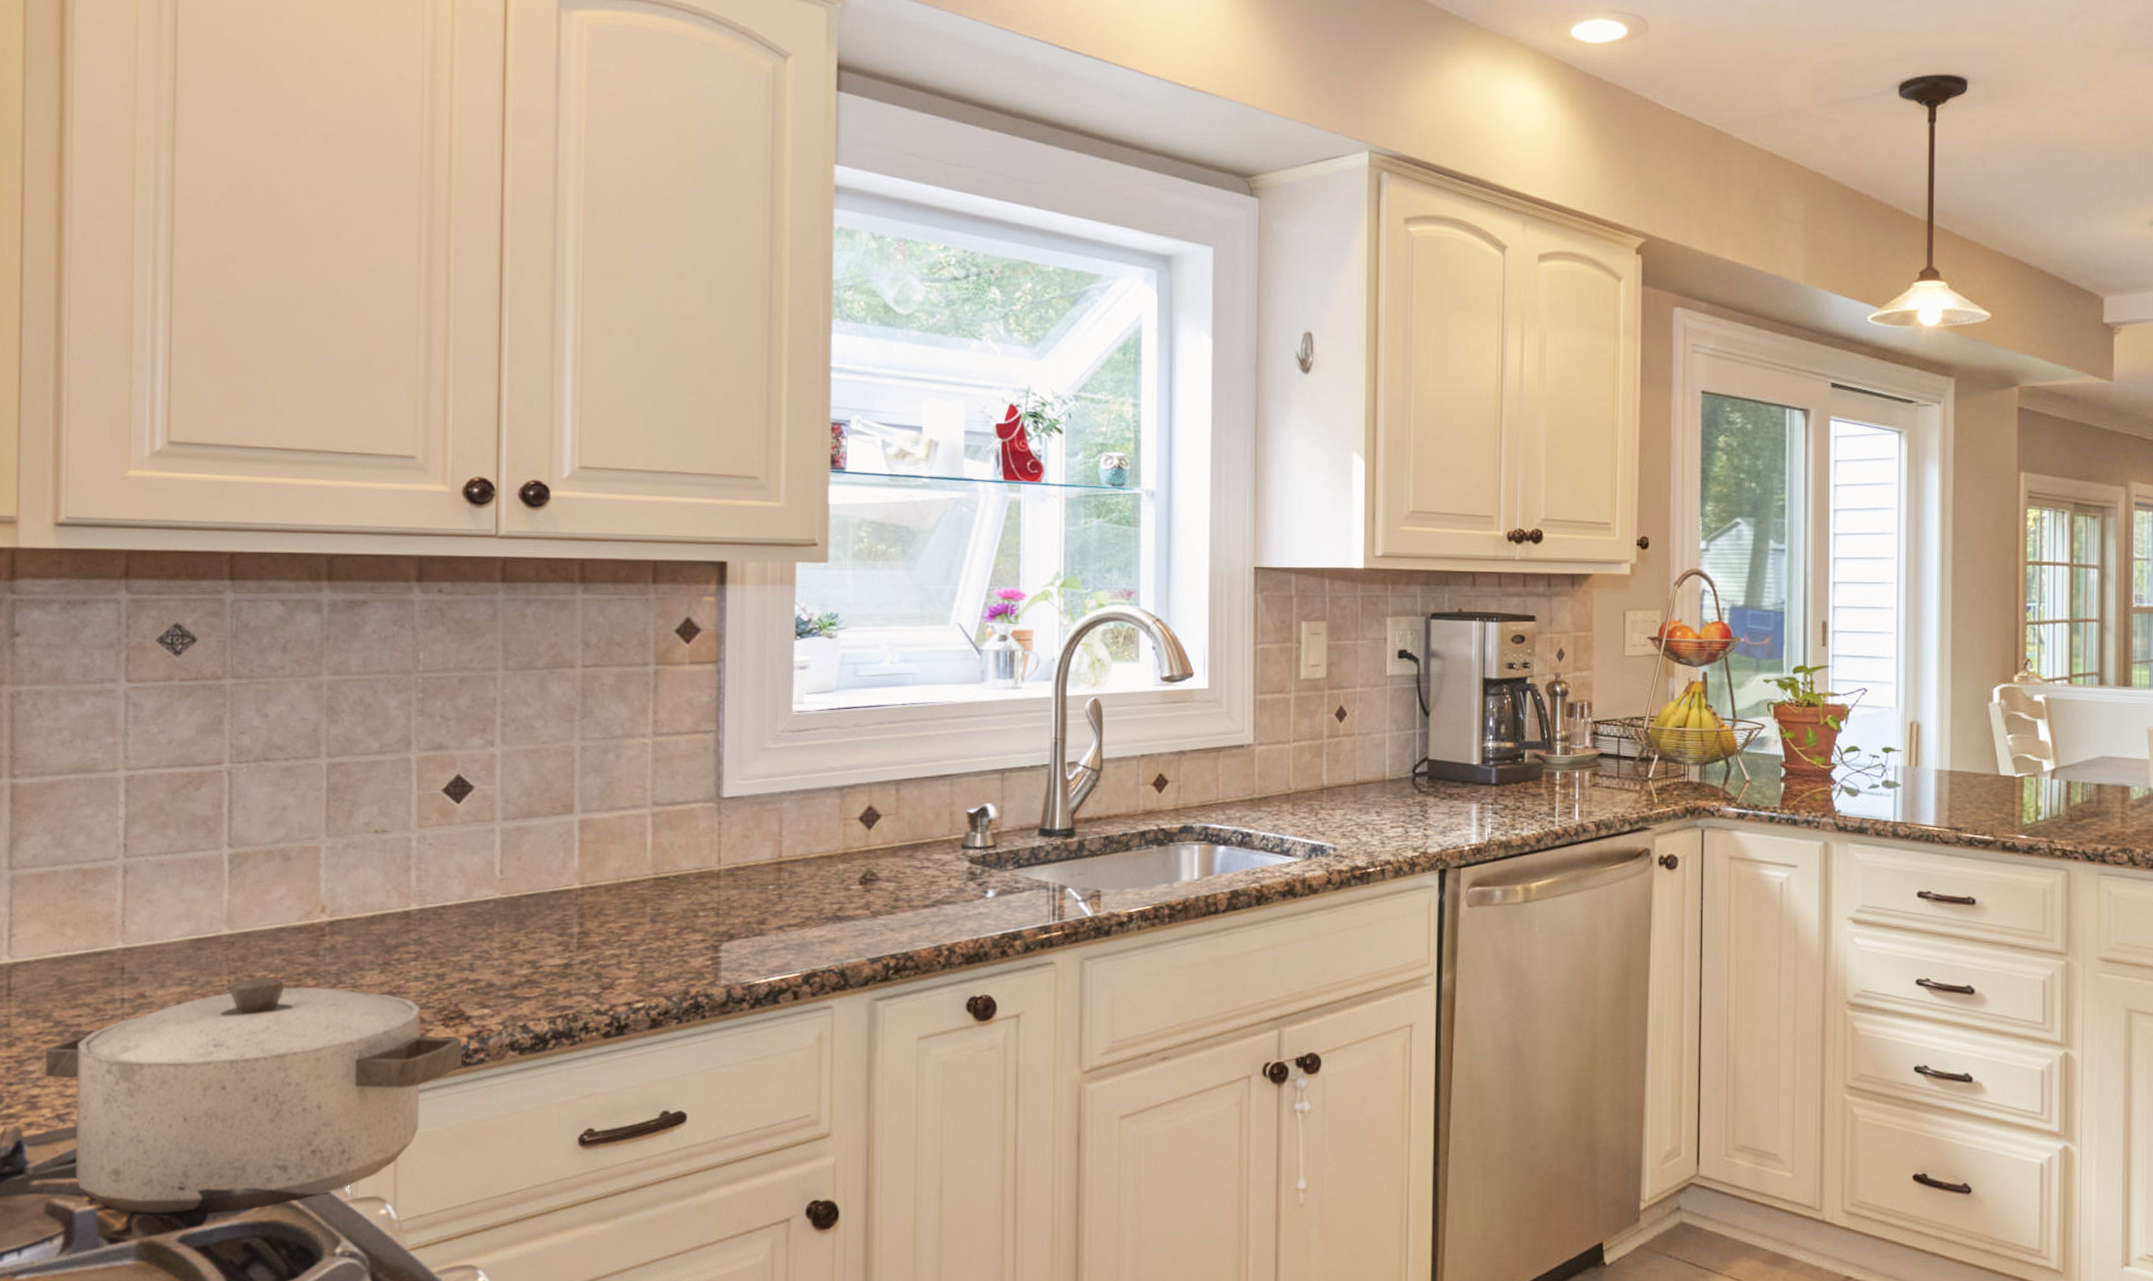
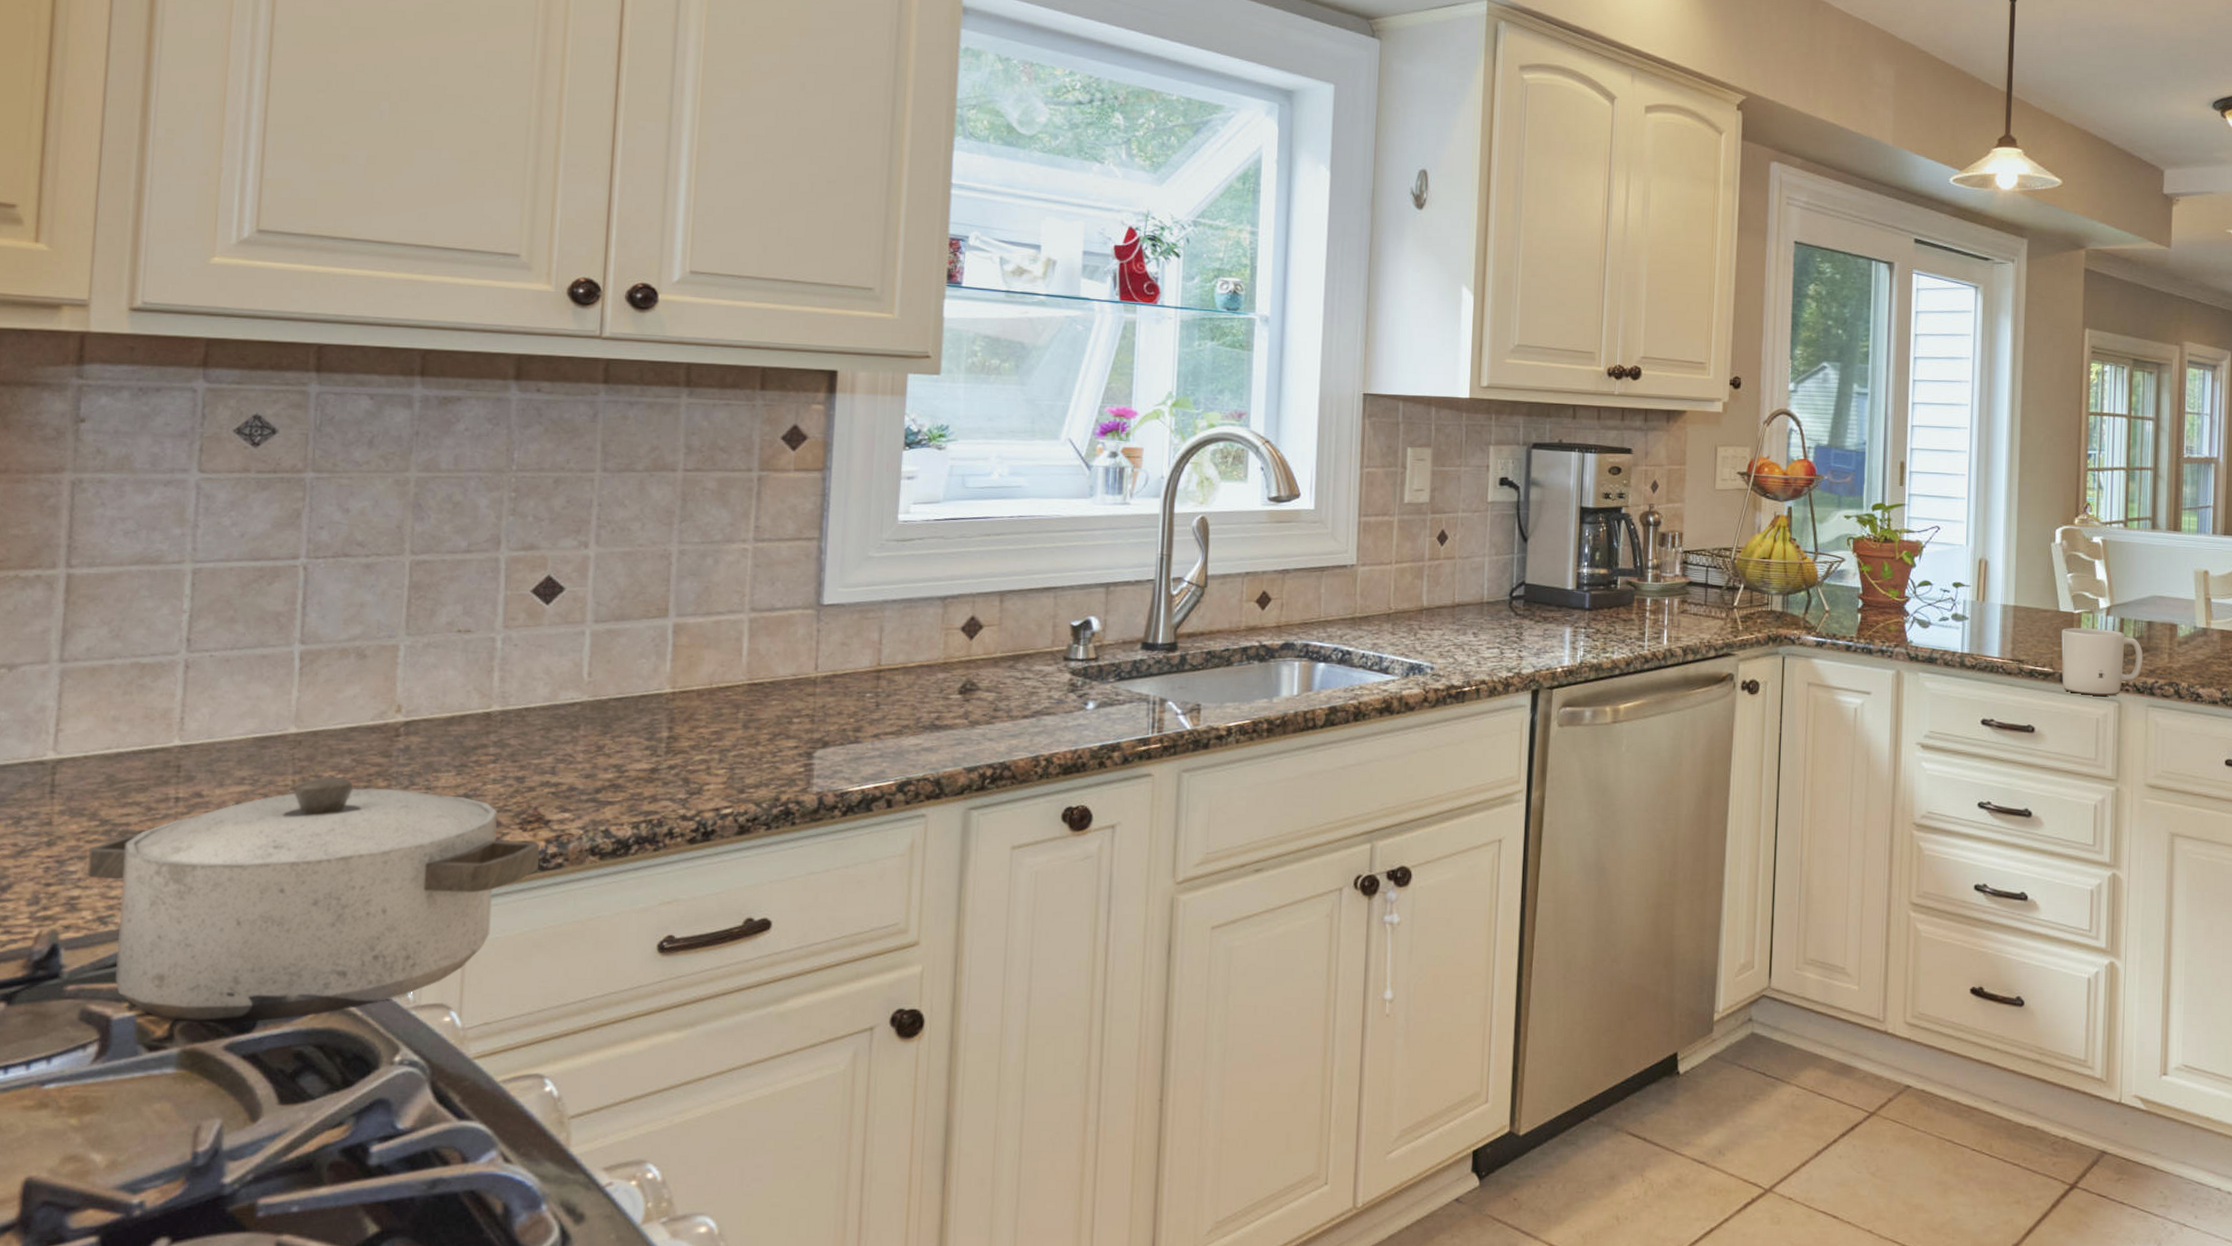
mug: none [2003,793,2093,865] -> present [2061,628,2143,696]

